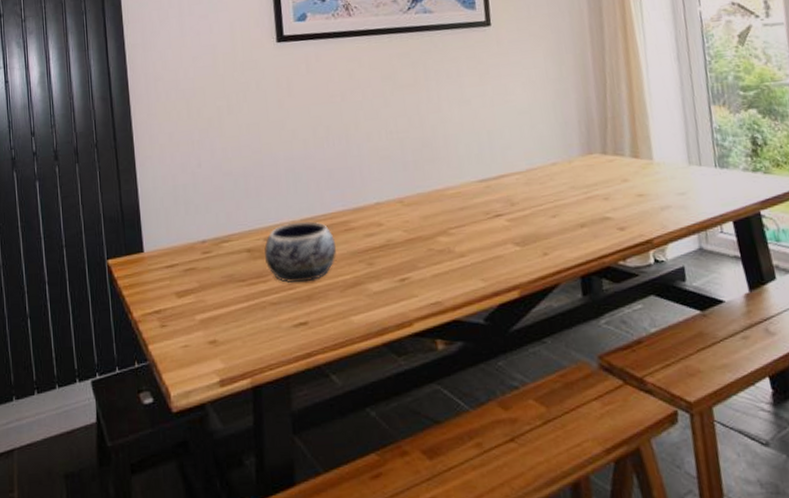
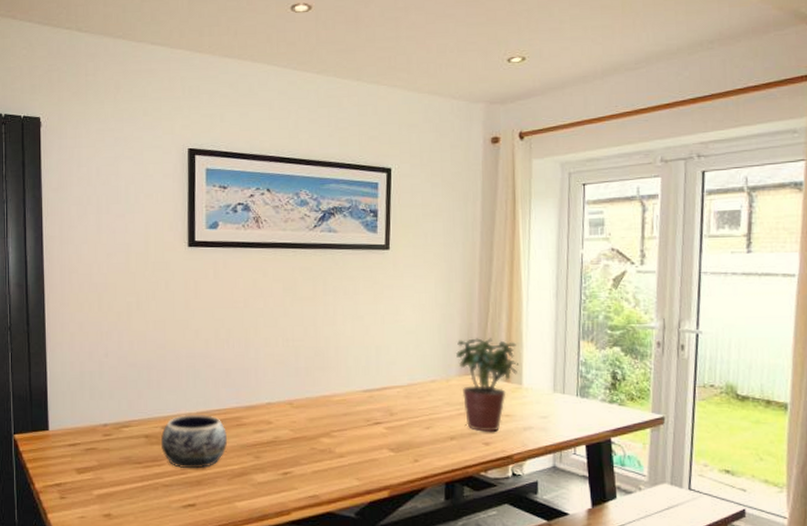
potted plant: none [575,111,646,216] -> present [456,338,518,432]

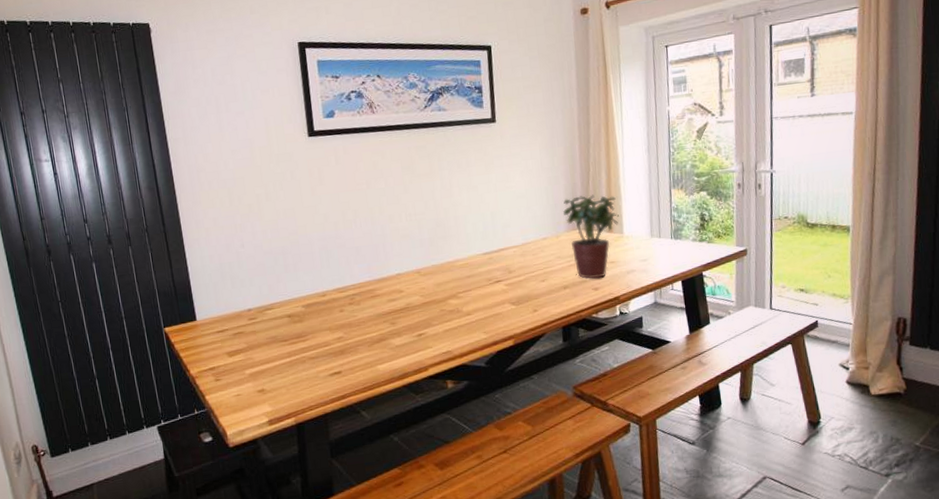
decorative bowl: present [160,414,227,469] -> none [302,290,364,341]

